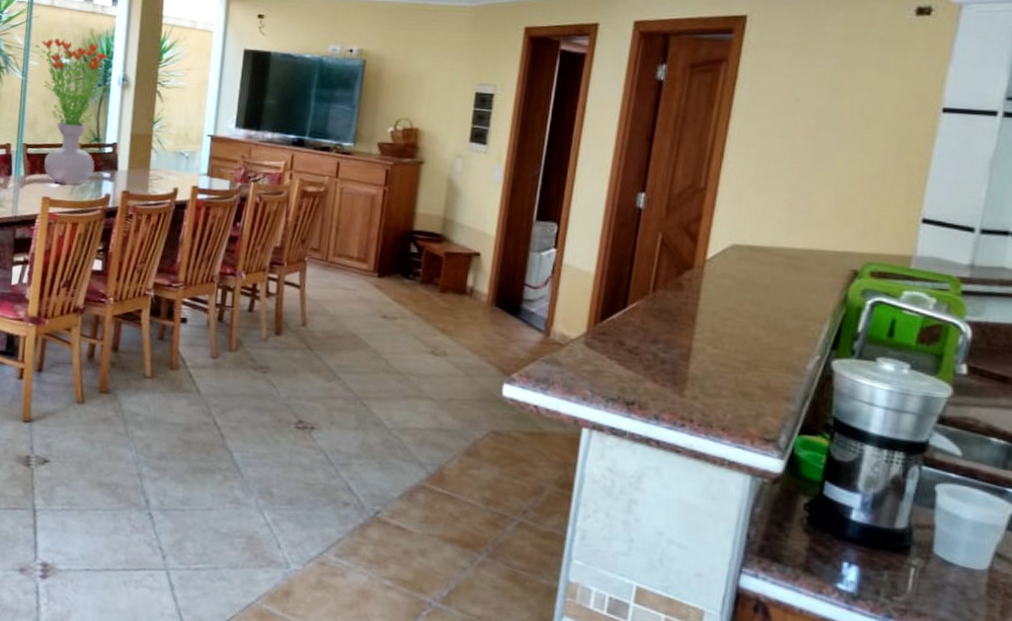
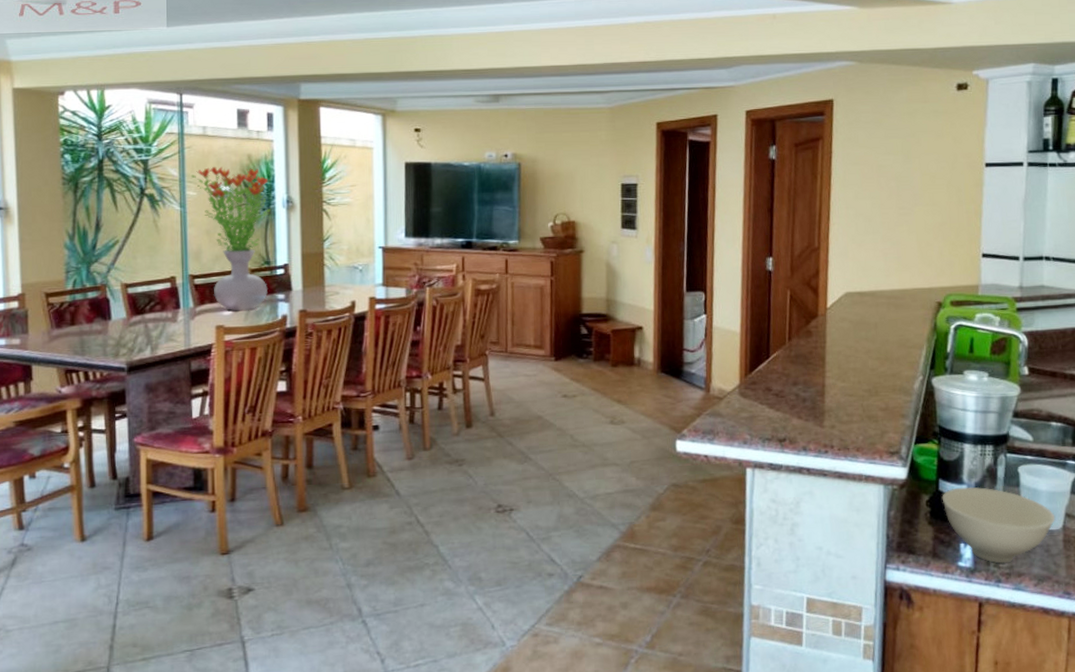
bowl: none [825,495,980,598] -> present [942,487,1056,564]

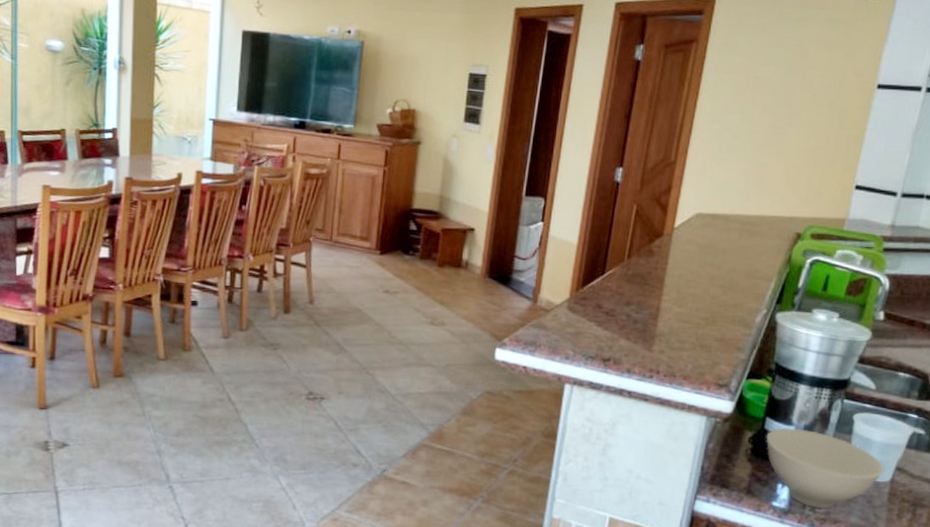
flower arrangement: present [191,167,271,311] -> none [24,19,103,173]

